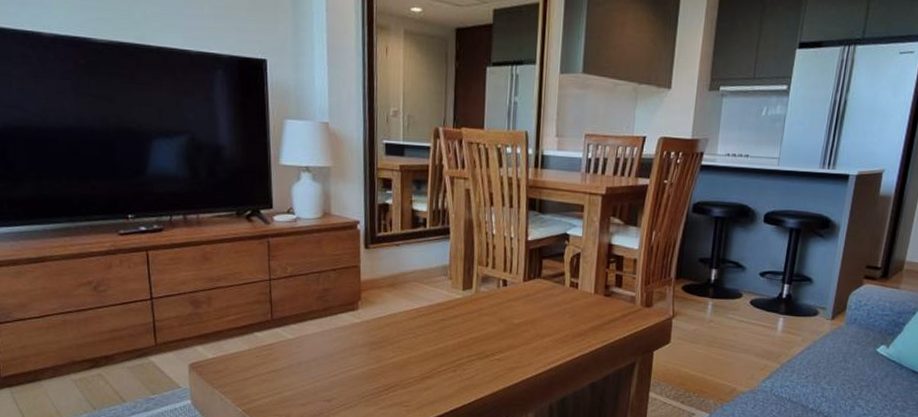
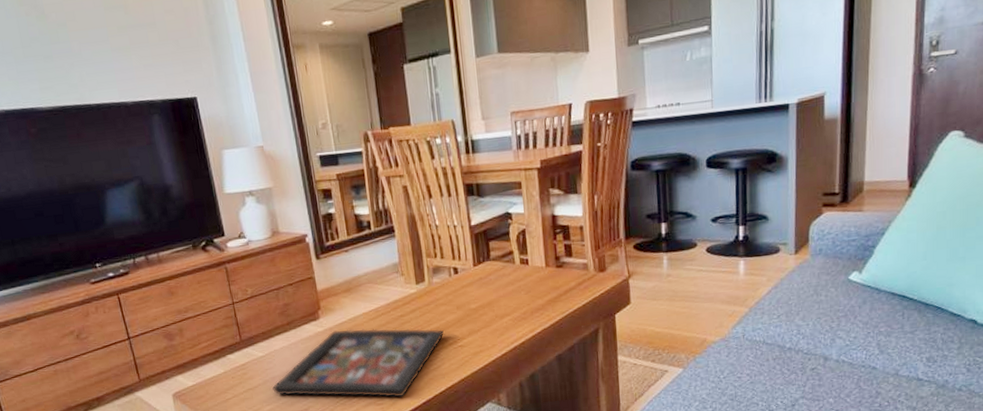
decorative tray: none [297,324,484,402] -> present [272,328,445,398]

